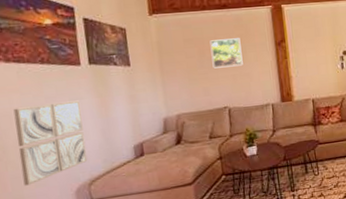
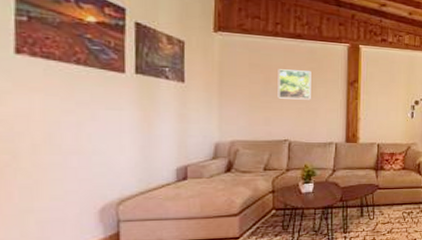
wall art: present [13,100,88,186] -> none [33,109,119,198]

